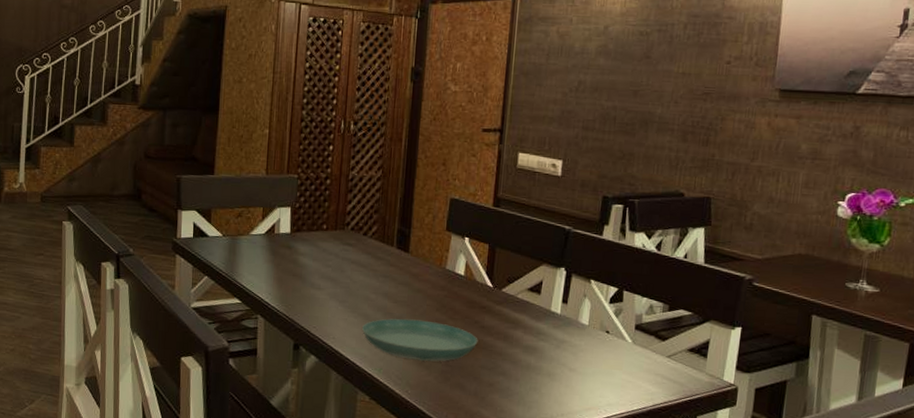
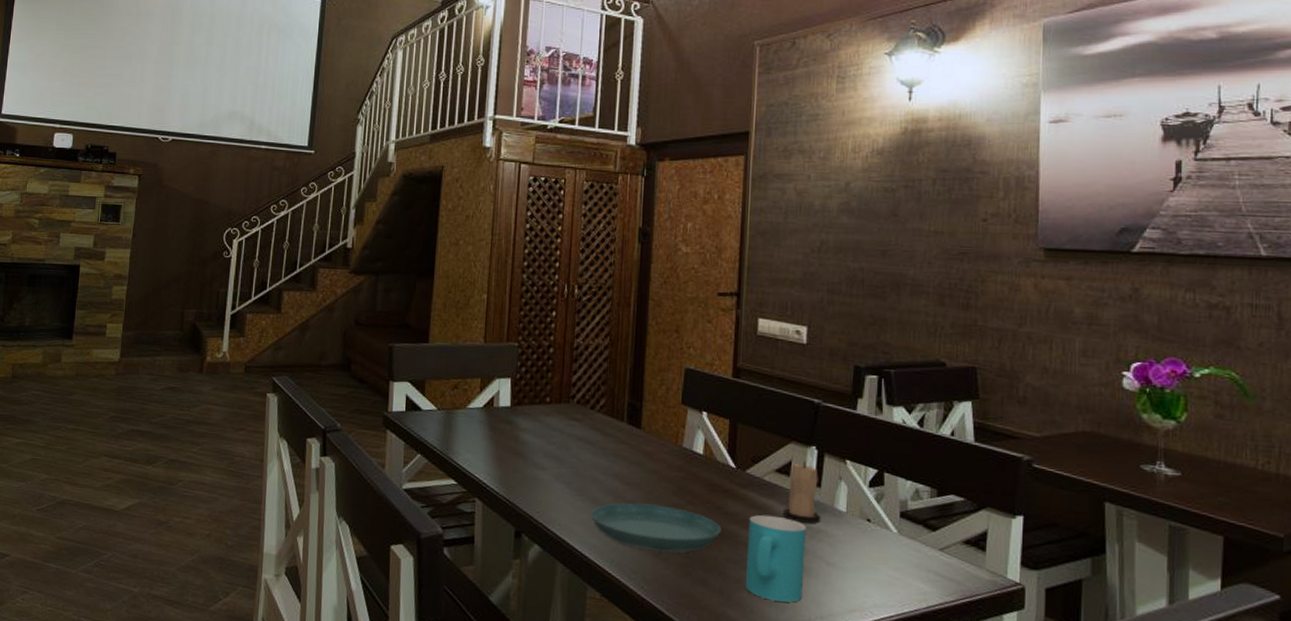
cup: none [497,328,553,403] -> present [745,514,806,603]
candle: none [532,281,566,335] -> present [782,461,821,524]

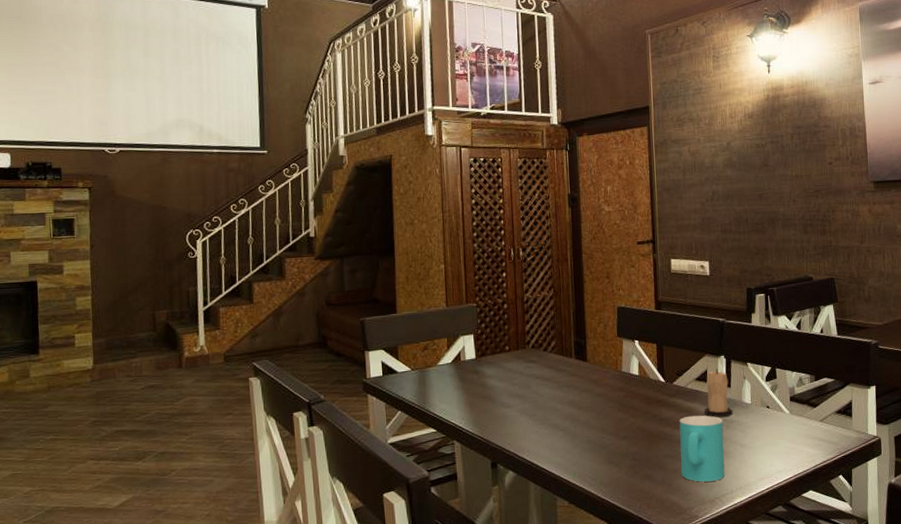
saucer: present [591,503,722,553] -> none [553,421,659,460]

